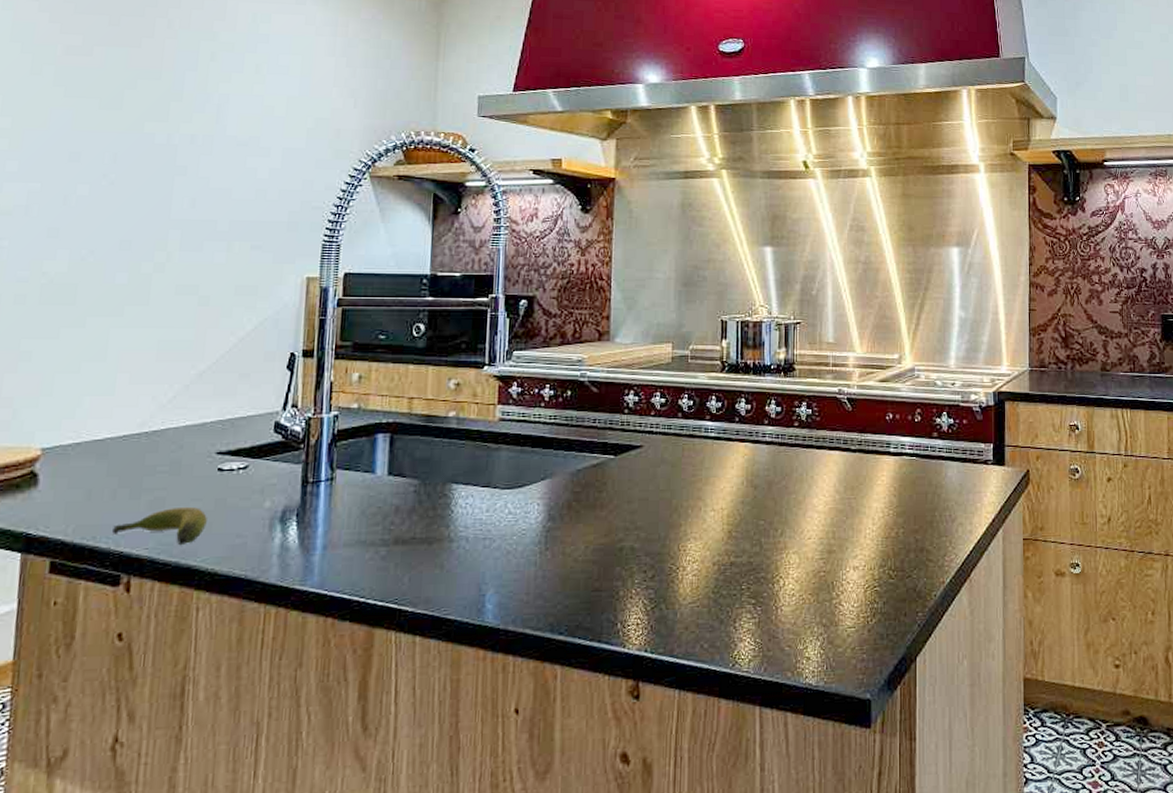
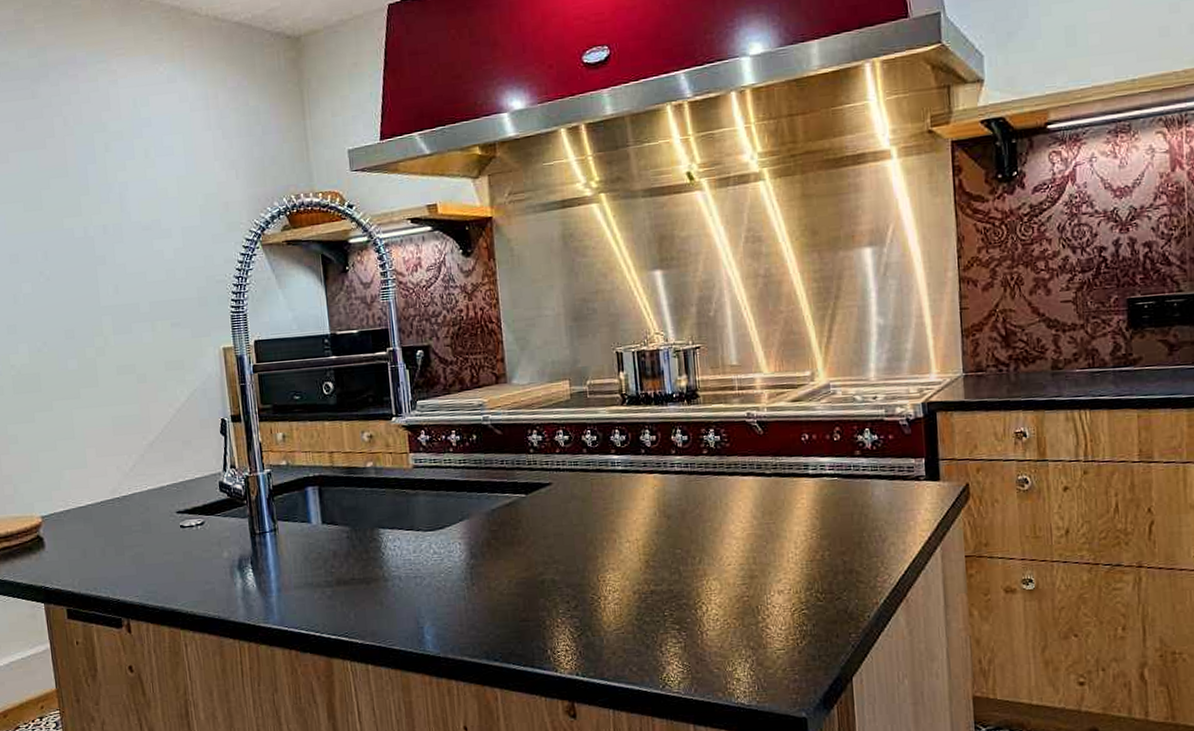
banana: present [112,506,207,546] -> none [108,559,180,593]

